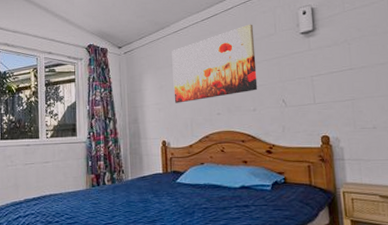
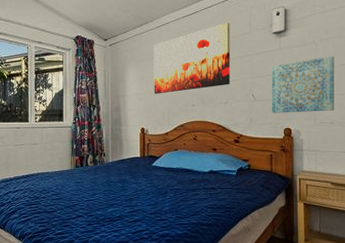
wall art: none [302,55,376,120] -> present [272,56,334,113]

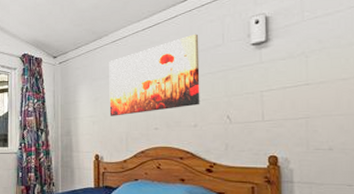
wall art: present [272,56,334,113] -> none [251,69,333,138]

